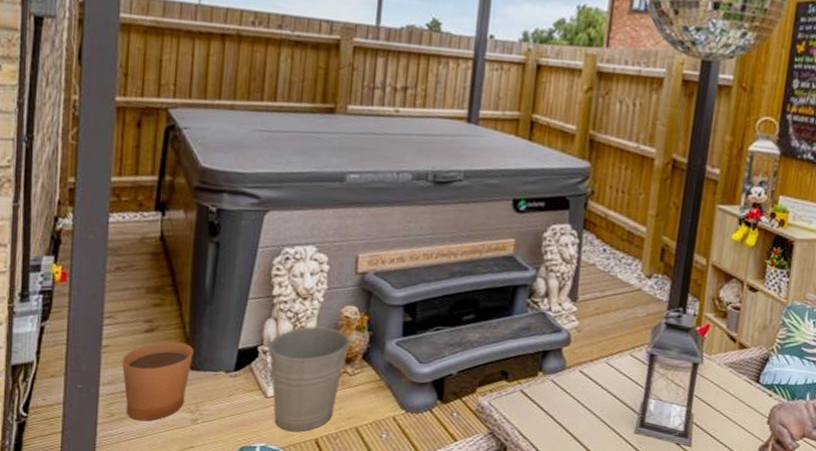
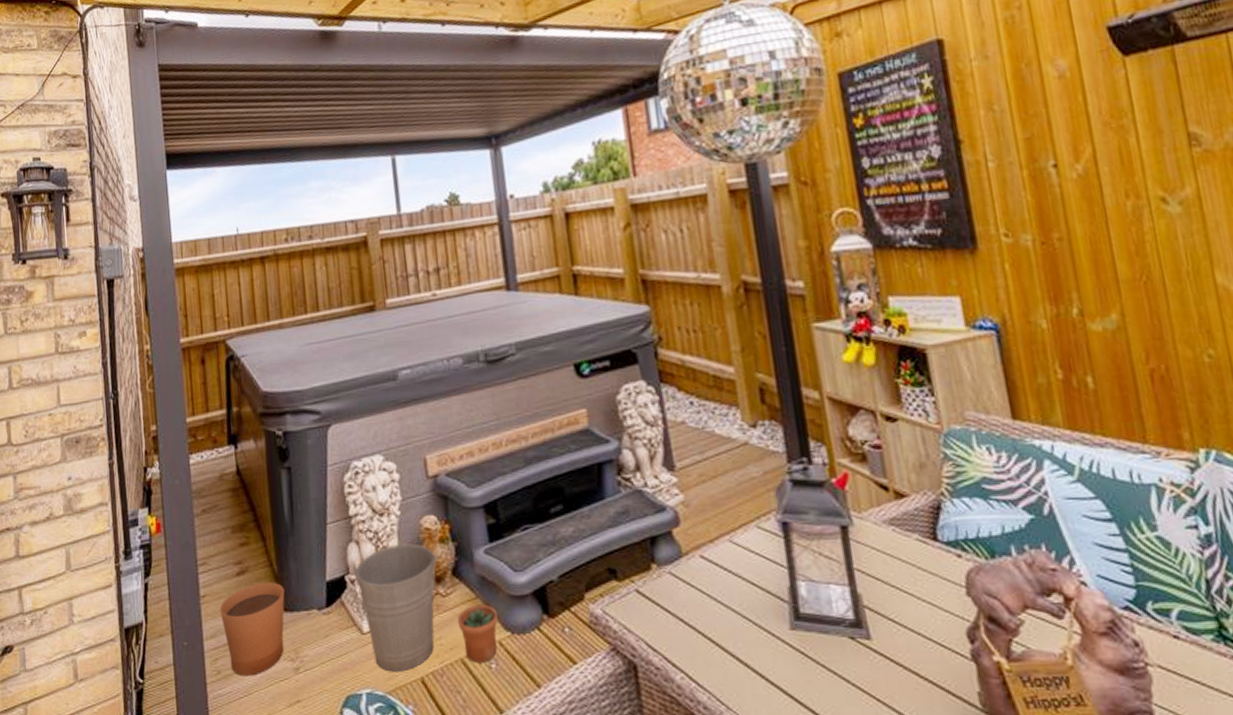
planter: none [358,385,397,432] -> present [457,604,498,663]

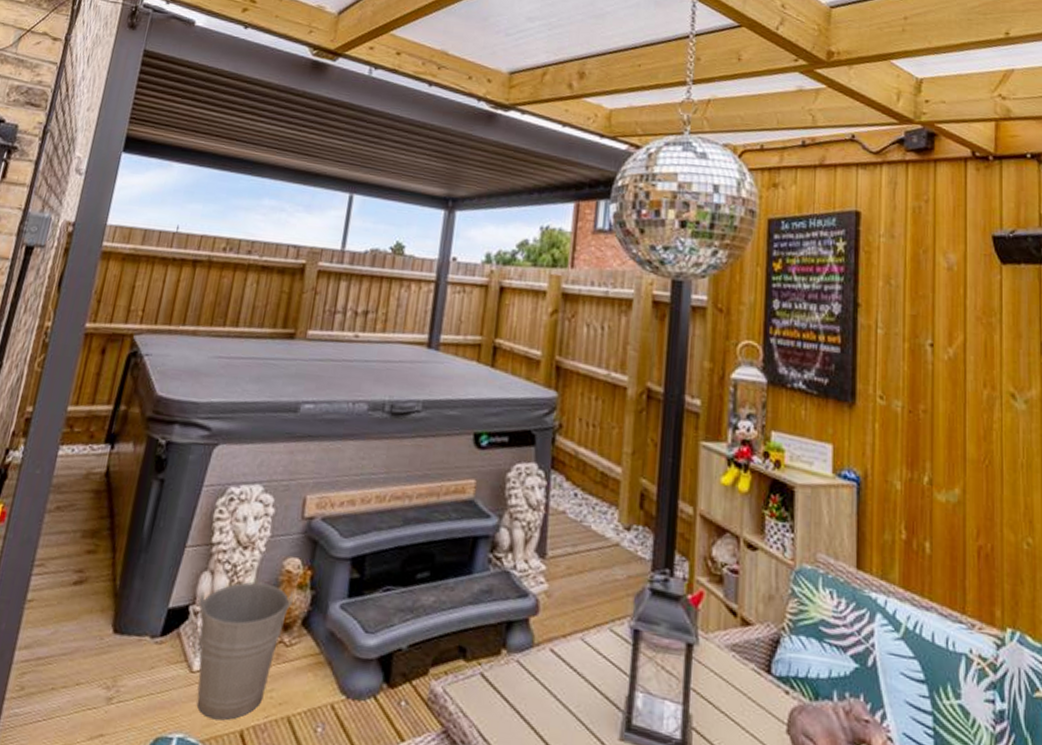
planter: present [219,582,285,676] -> none [37,596,121,699]
planter: present [457,604,498,663] -> none [293,660,338,725]

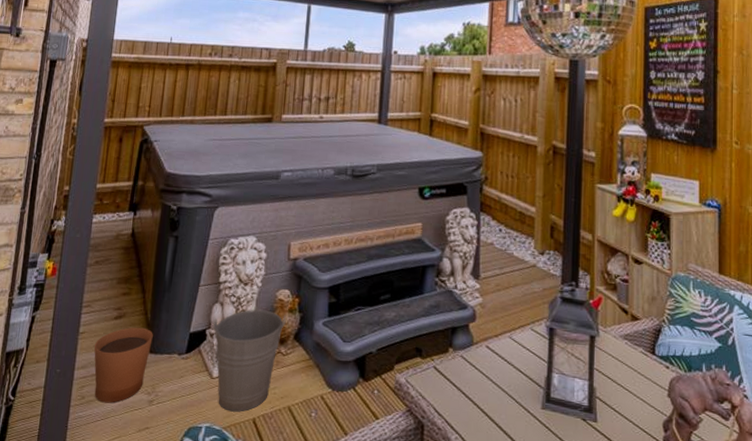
planter: none [37,596,121,699] -> present [94,327,153,403]

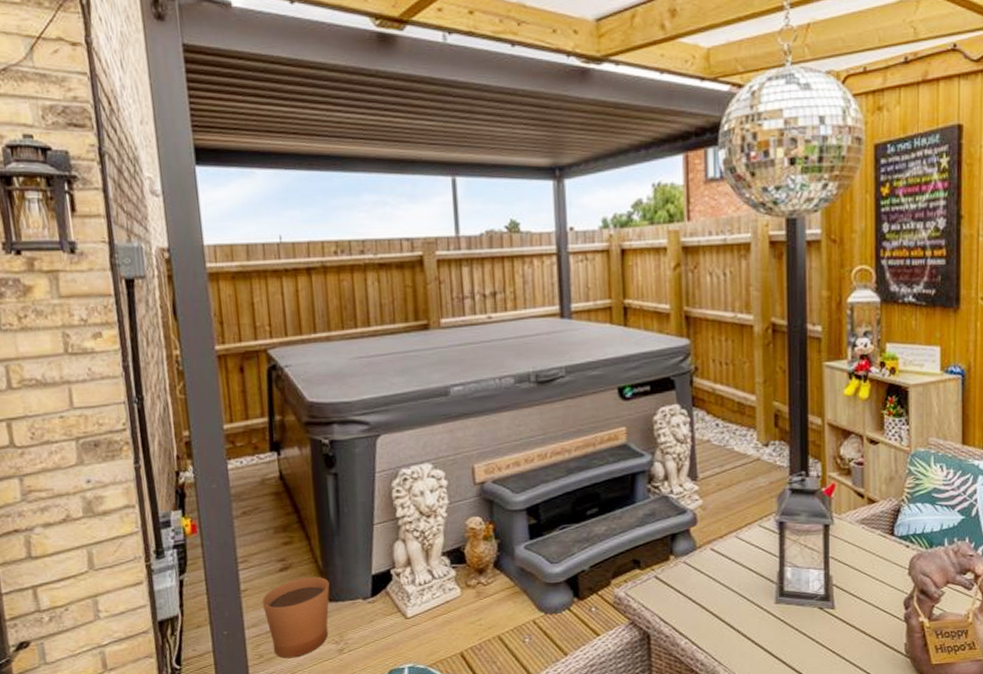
bucket: present [210,309,286,412] -> none [396,541,482,649]

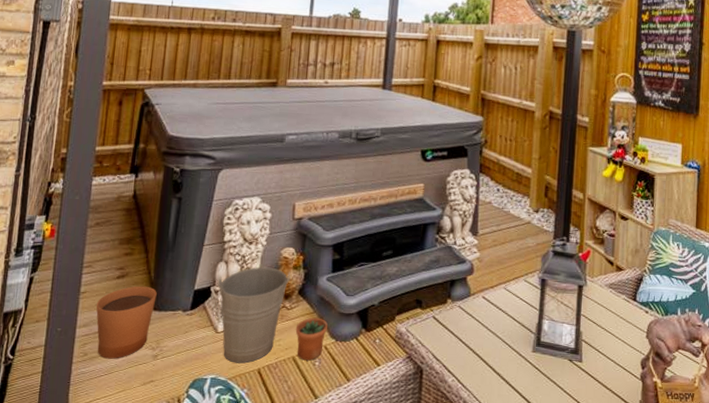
bucket: none [396,541,482,649] -> present [215,267,291,364]
planter: none [496,590,533,638] -> present [295,317,328,361]

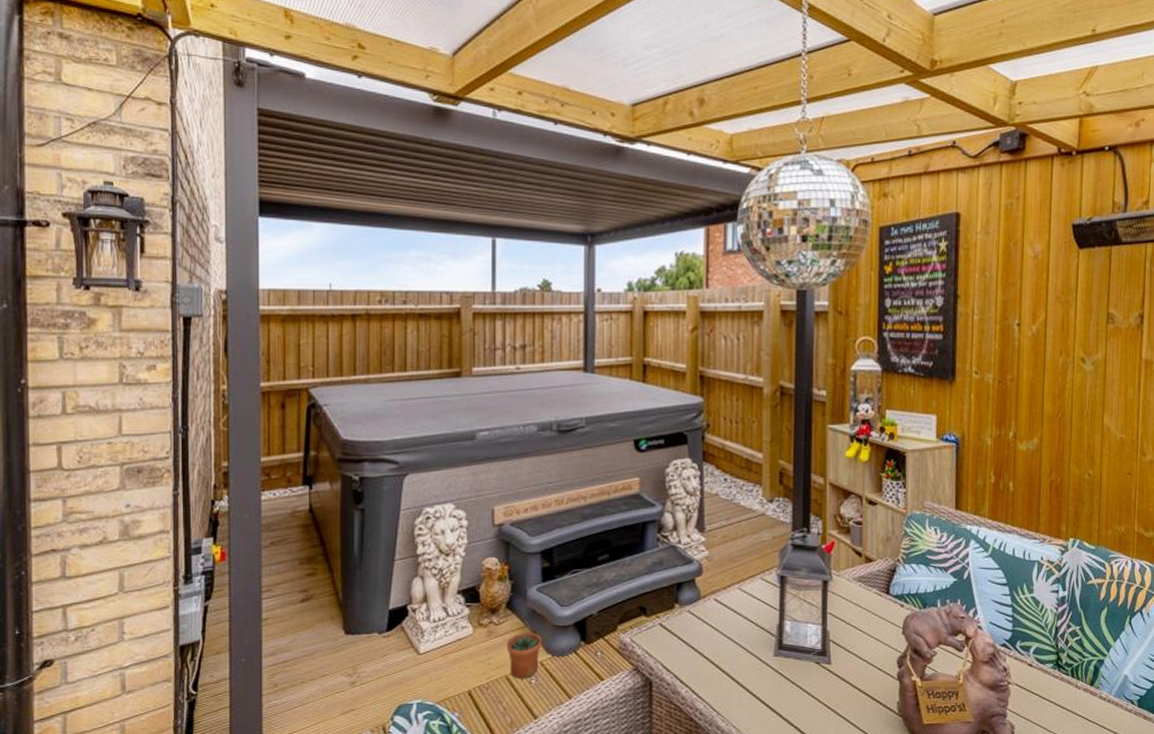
planter: present [96,285,157,359] -> none [281,608,347,689]
bucket: present [215,267,291,364] -> none [414,580,496,686]

